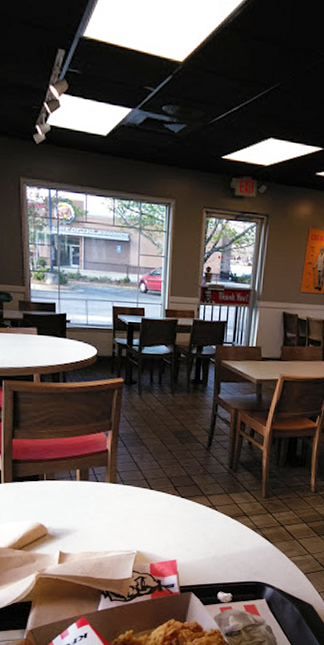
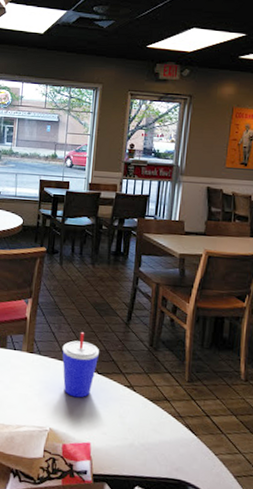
beverage cup: none [145,460,182,521] -> present [62,332,99,398]

